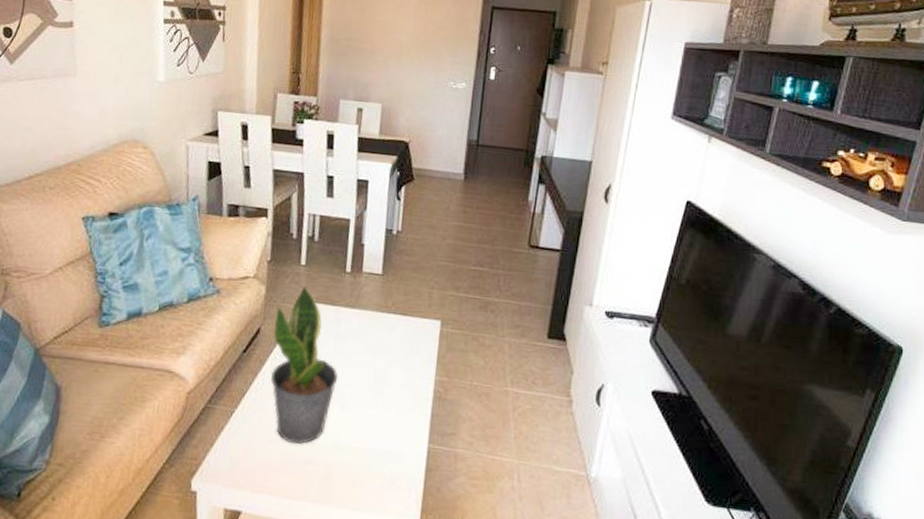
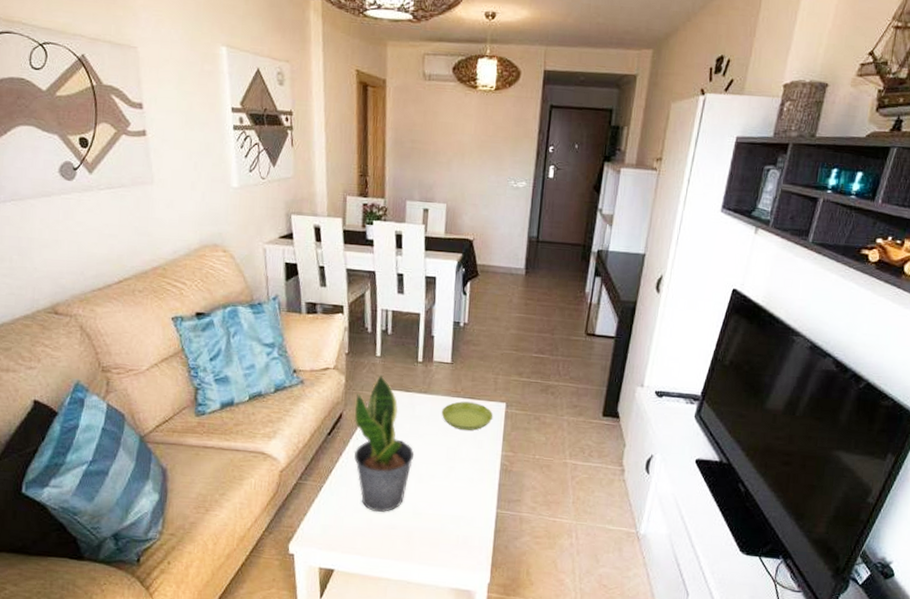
saucer: none [369,317,427,351] -> present [441,401,493,431]

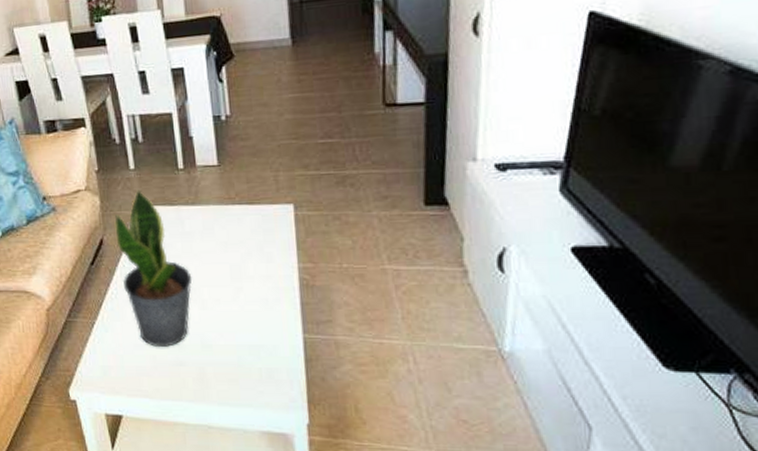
saucer: present [441,401,493,431] -> none [215,208,281,242]

